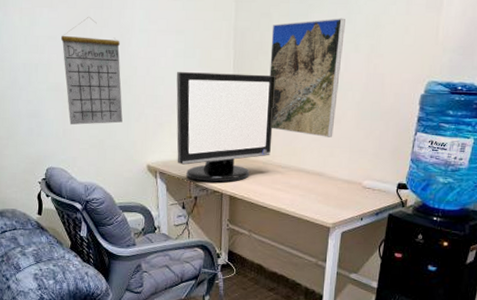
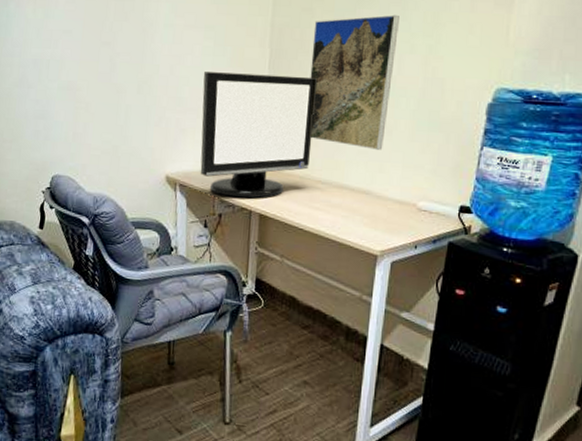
calendar: present [61,17,123,125] -> none [77,10,142,129]

